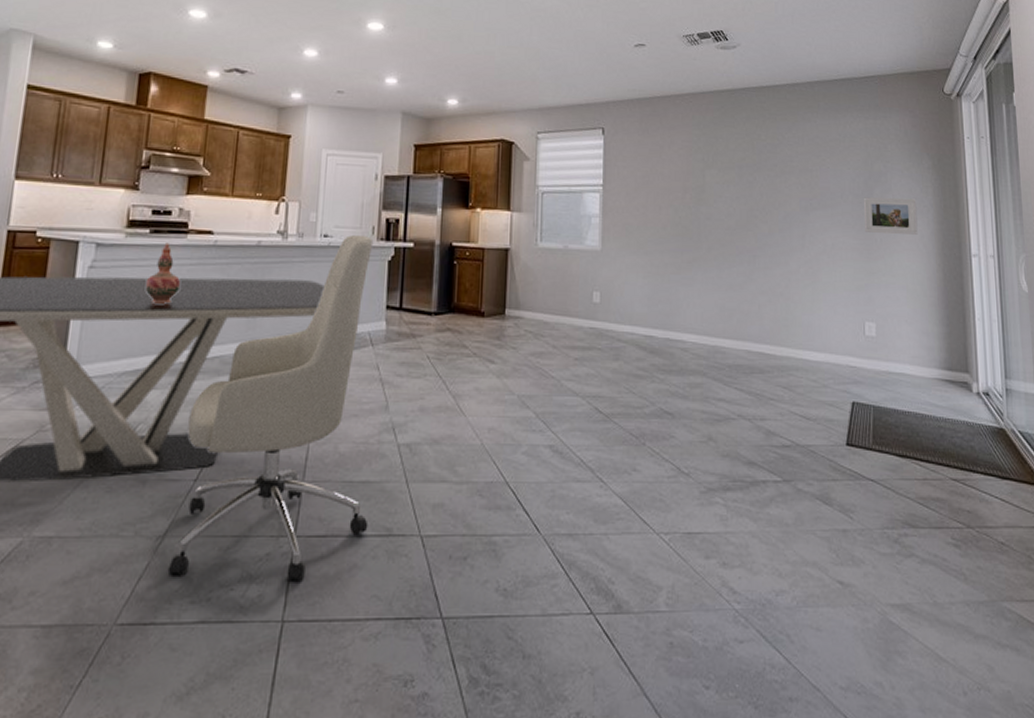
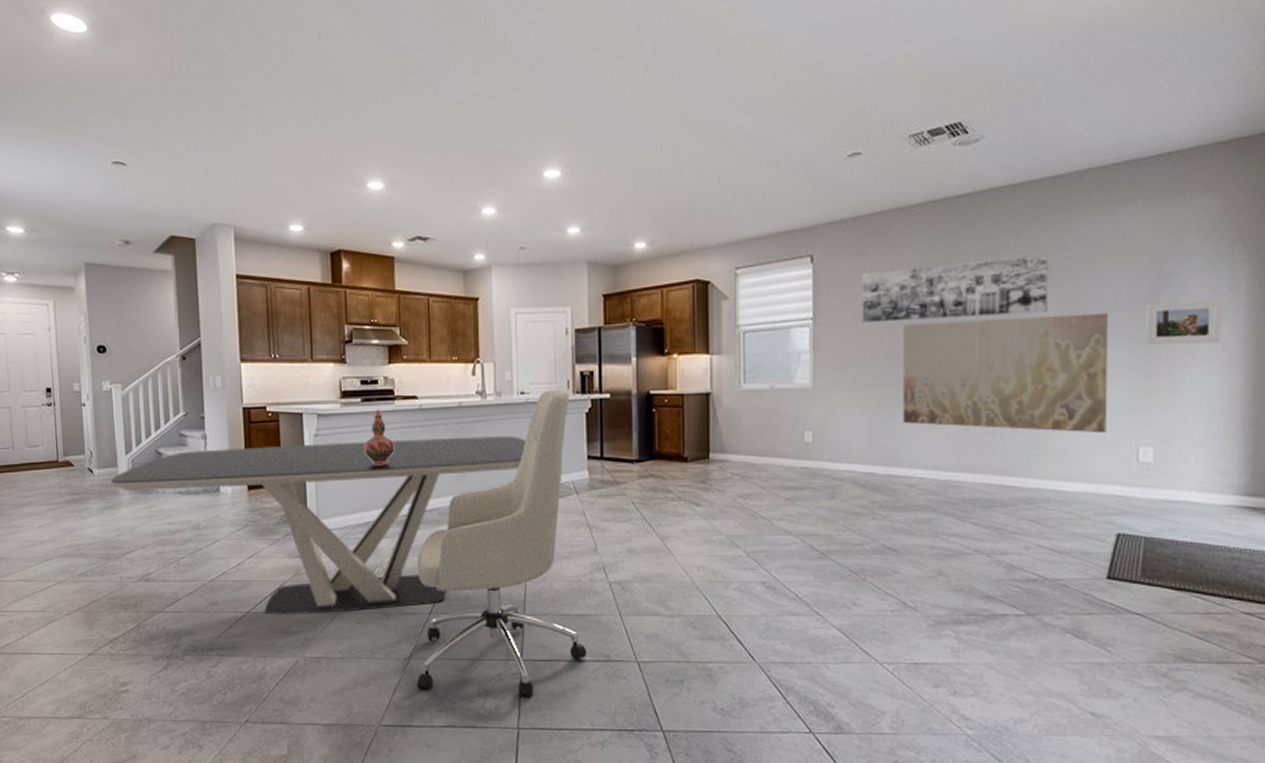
wall art: none [644,146,791,198] -> present [862,253,1048,322]
wall art: none [678,197,840,308] -> present [903,313,1109,434]

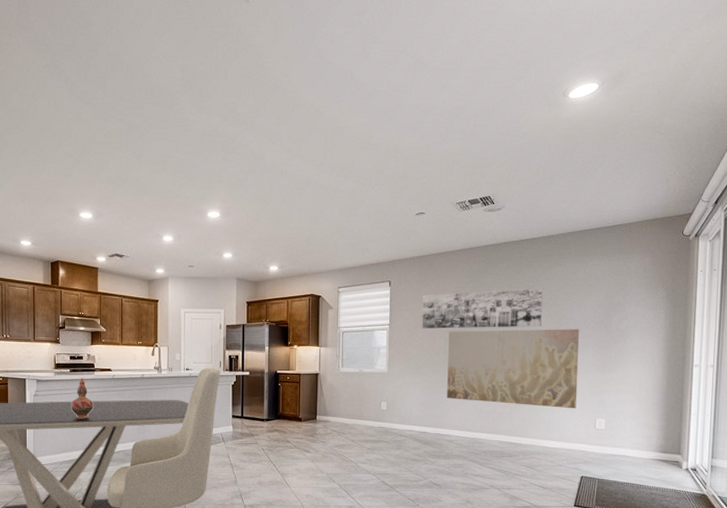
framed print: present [1144,299,1222,345] -> none [601,323,649,351]

